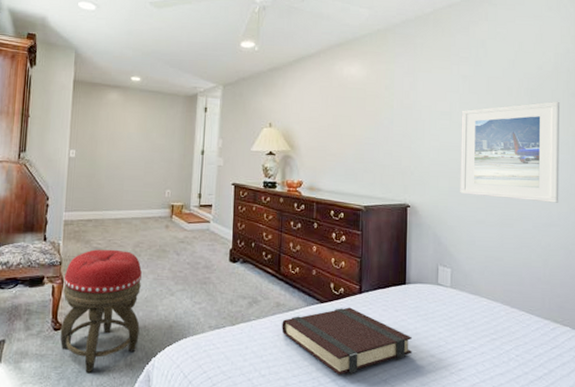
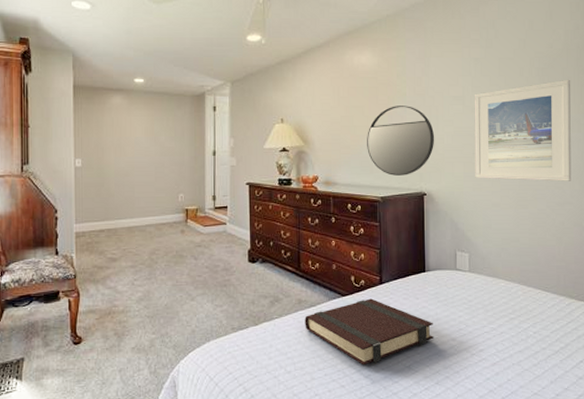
footstool: present [60,249,142,372] -> none [80,258,162,383]
home mirror: none [352,117,421,186] -> present [367,106,435,176]

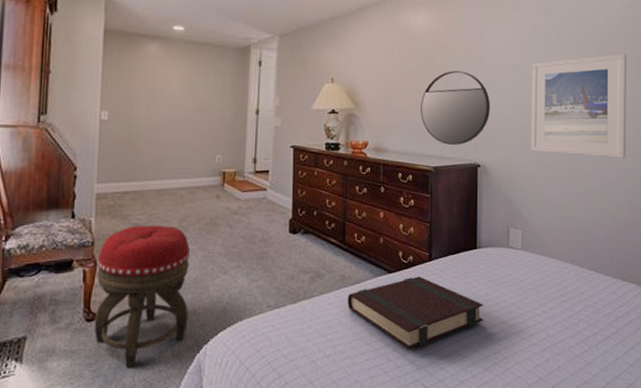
footstool: none [80,258,162,383] -> present [94,225,190,367]

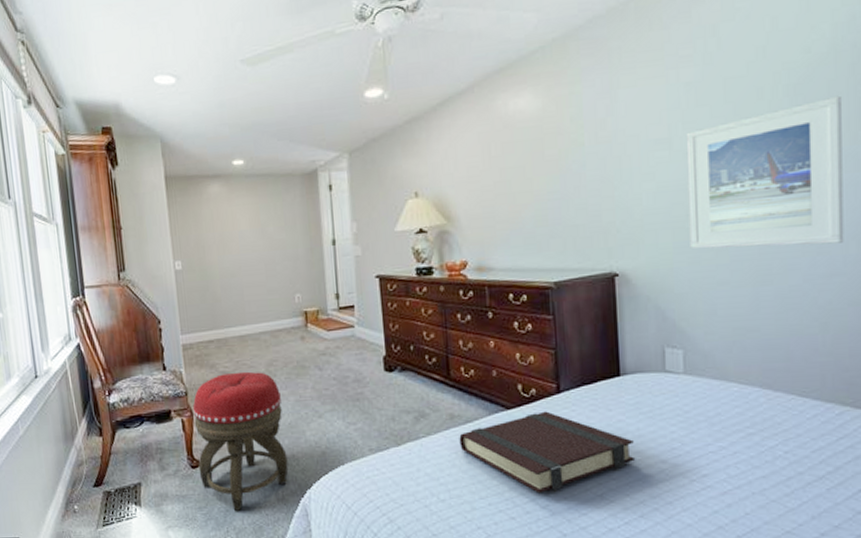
home mirror: present [421,71,491,145] -> none [531,159,629,254]

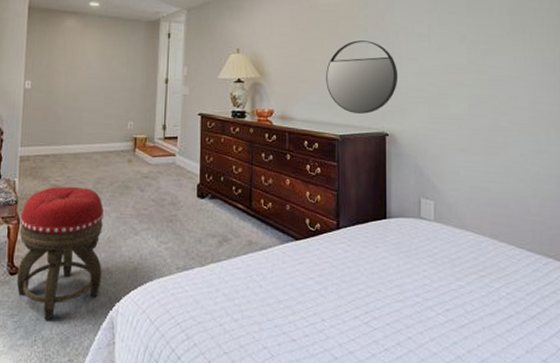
book: present [459,411,636,494] -> none [254,244,396,318]
home mirror: none [531,159,629,254] -> present [326,40,398,114]
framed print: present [686,95,844,250] -> none [440,20,547,129]

